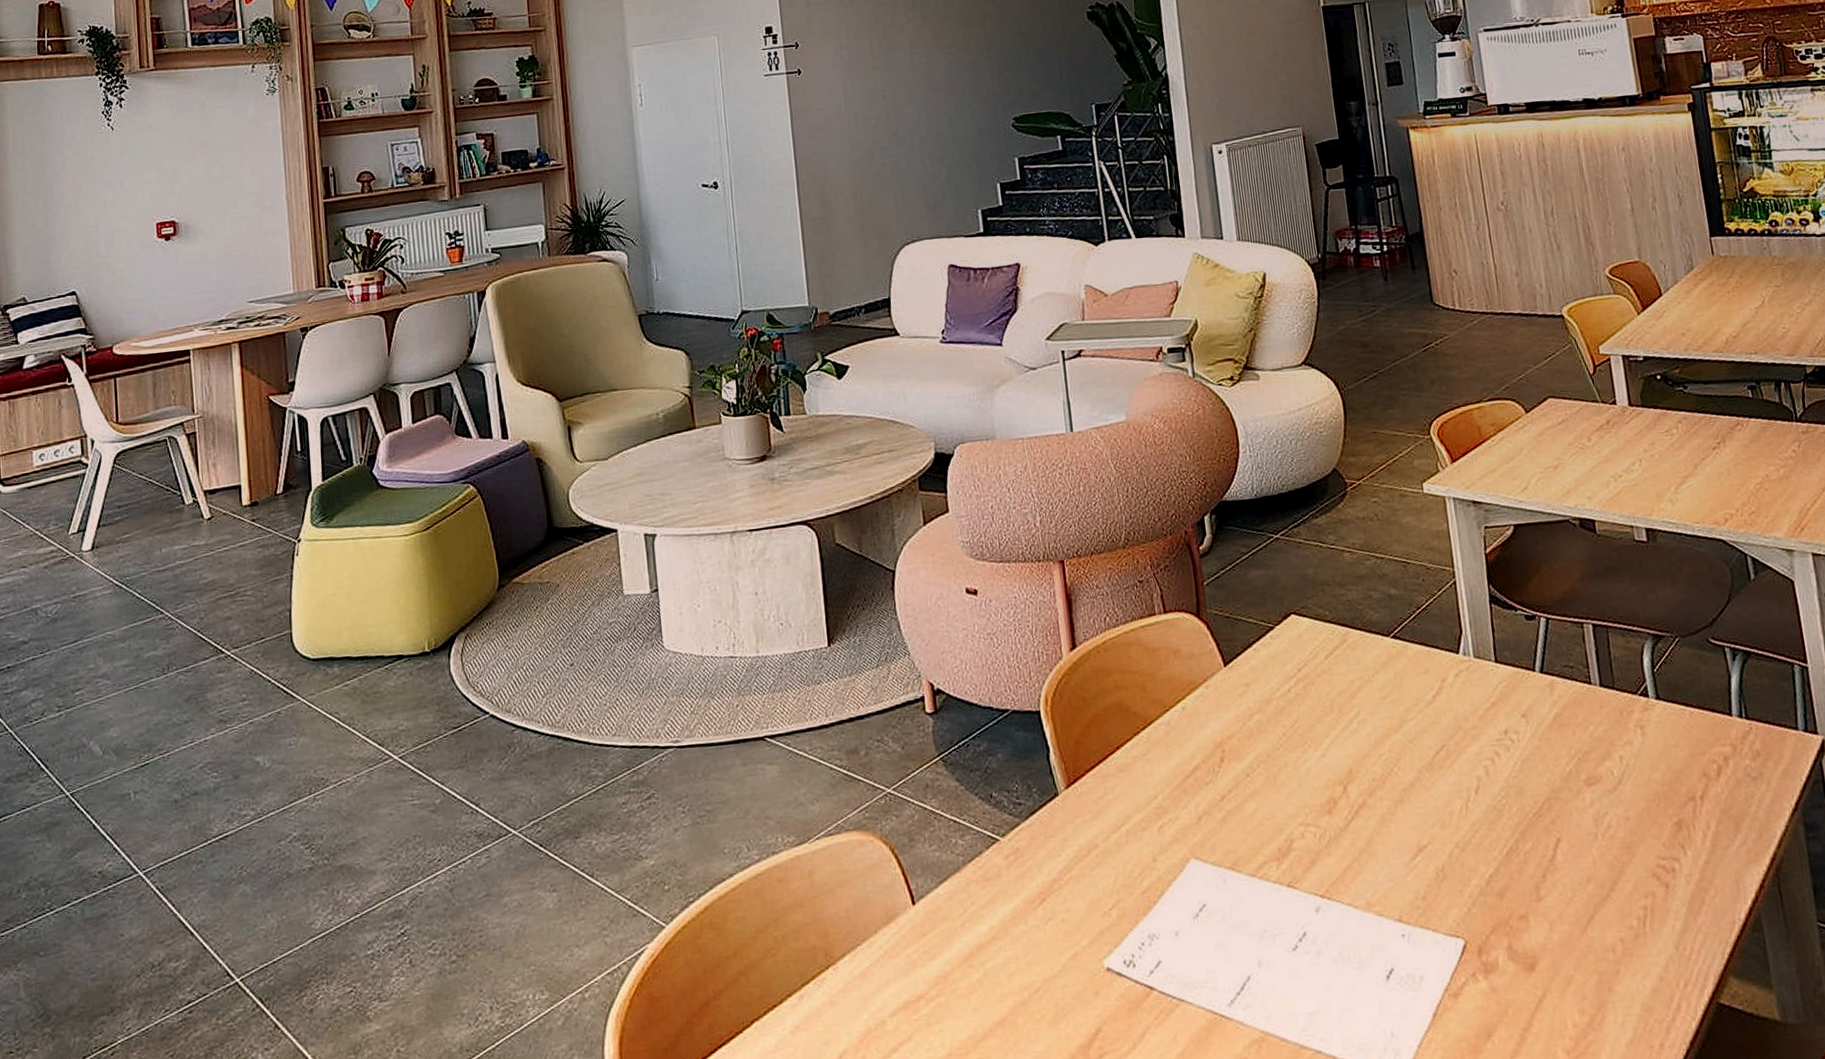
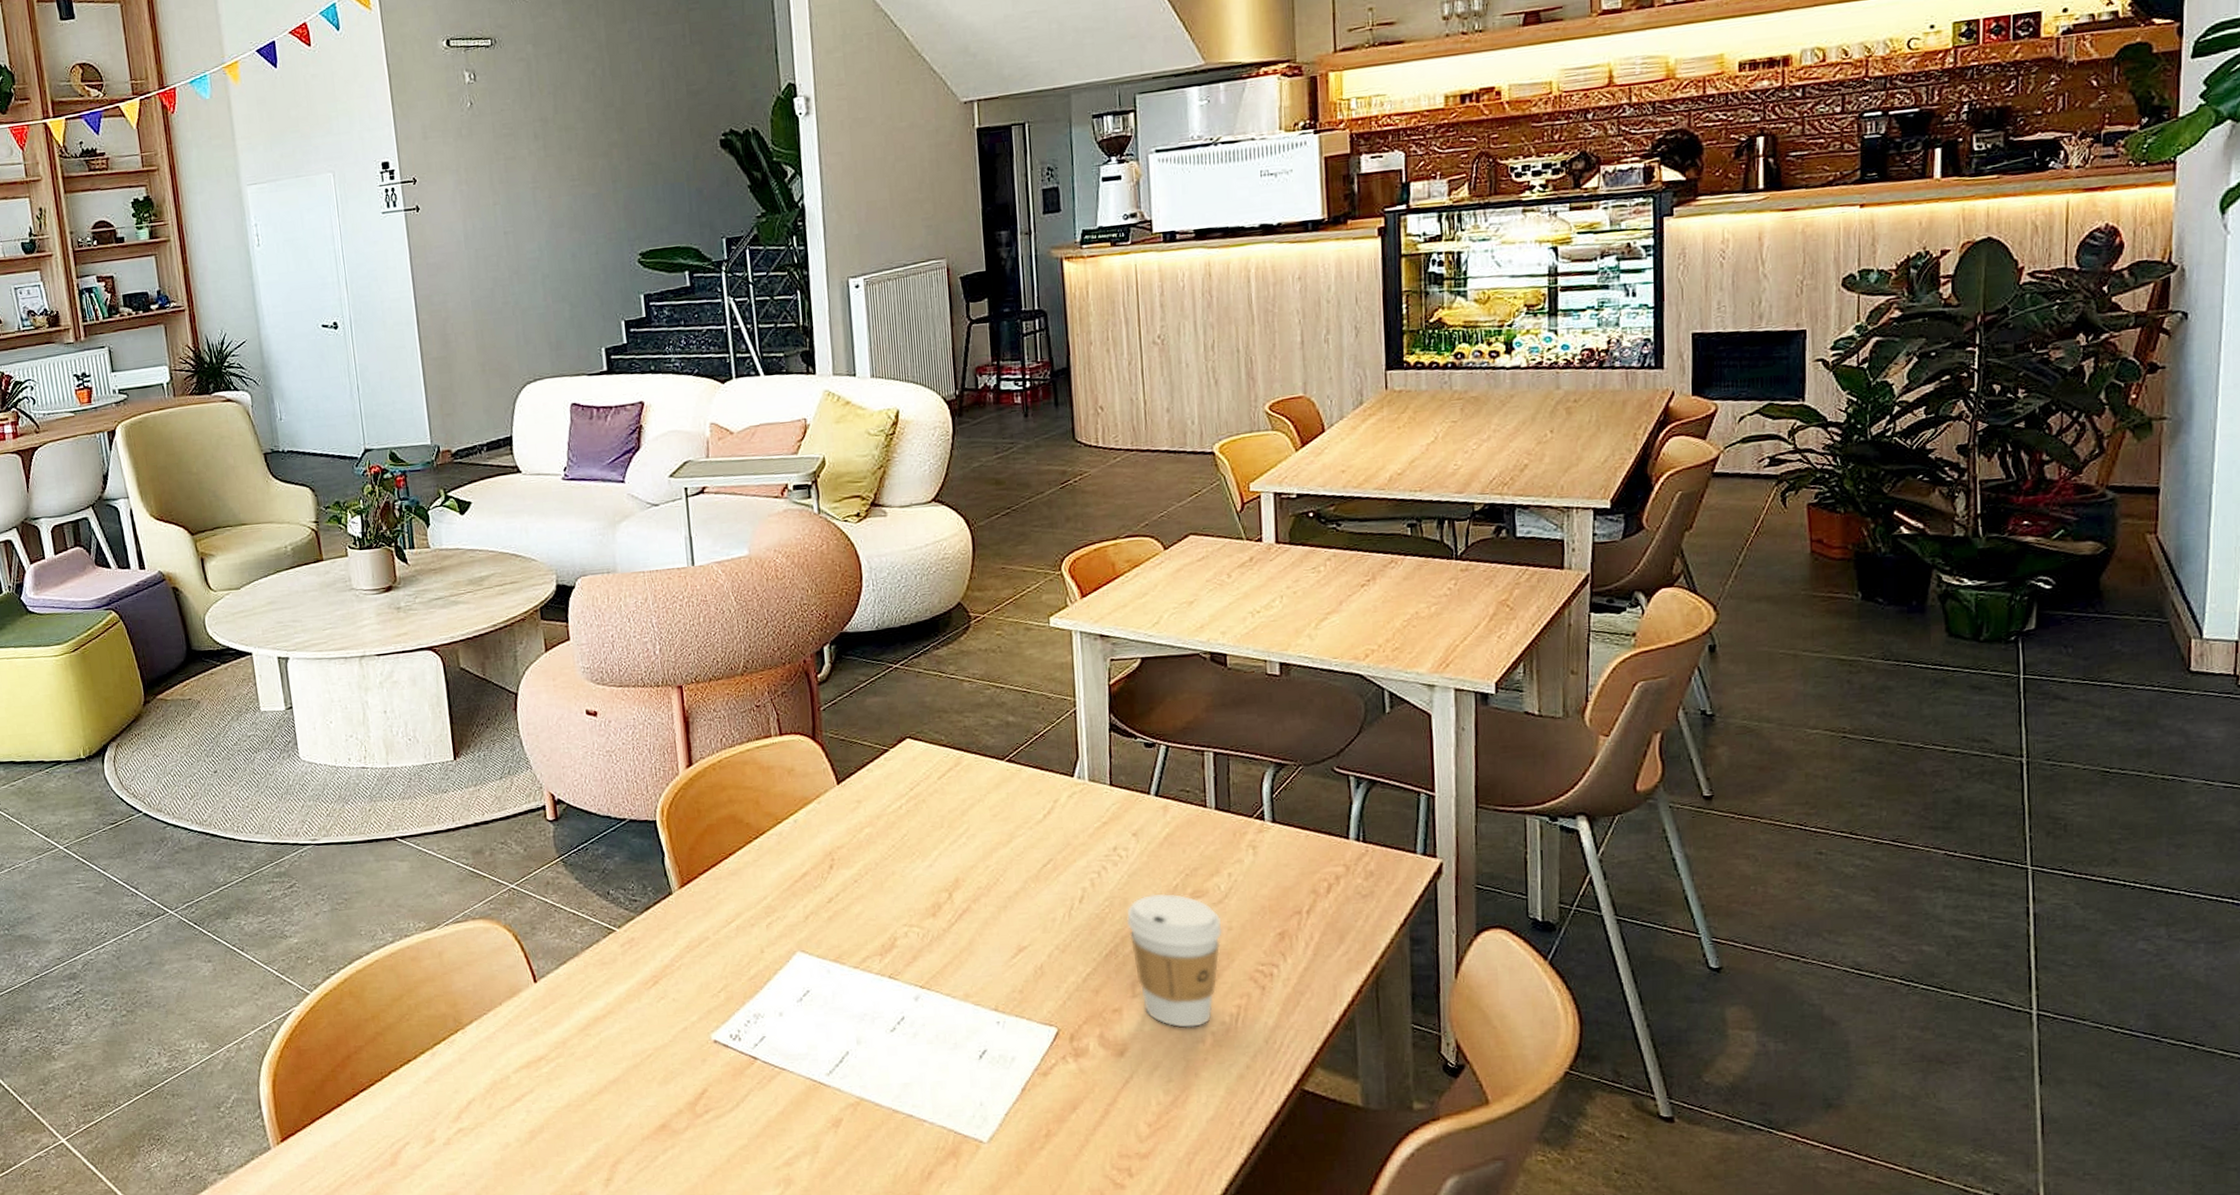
coffee cup: none [1523,780,1621,934] -> present [1126,893,1223,1028]

